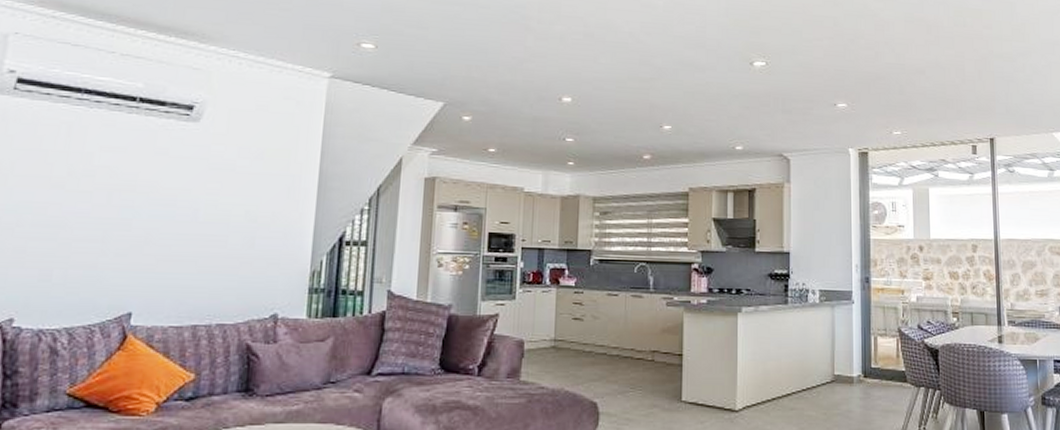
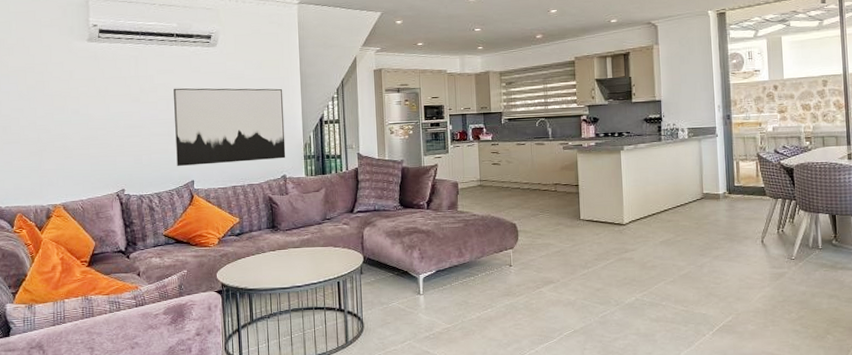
wall art: none [108,174,291,291] -> present [174,88,286,167]

